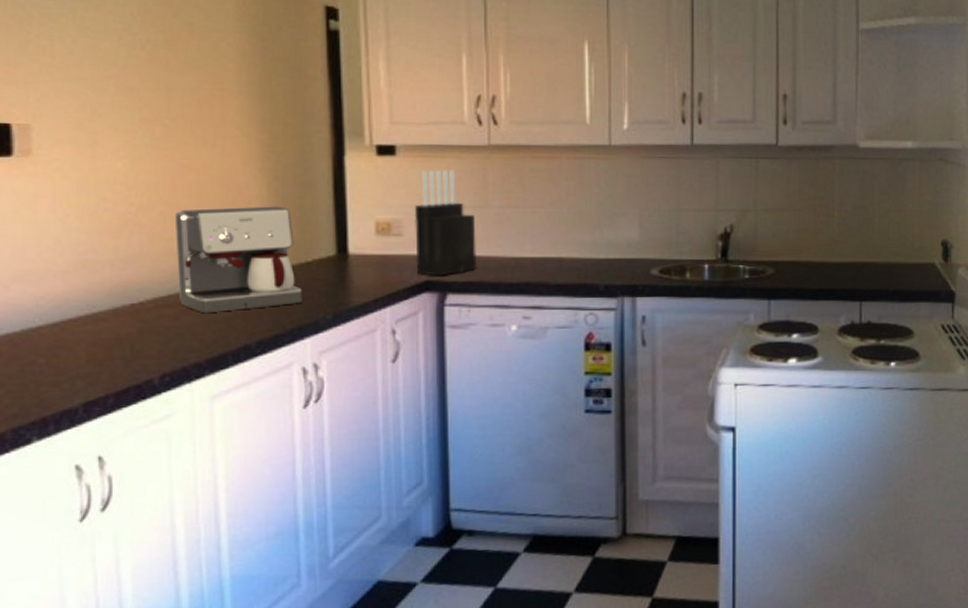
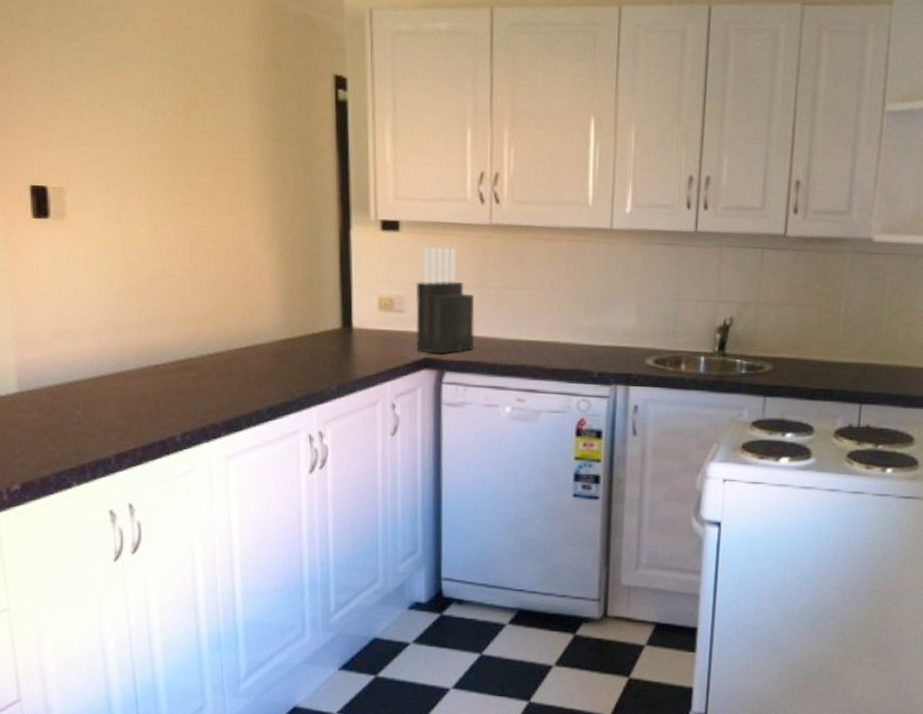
coffee maker: present [174,206,302,314] -> none [193,276,309,378]

